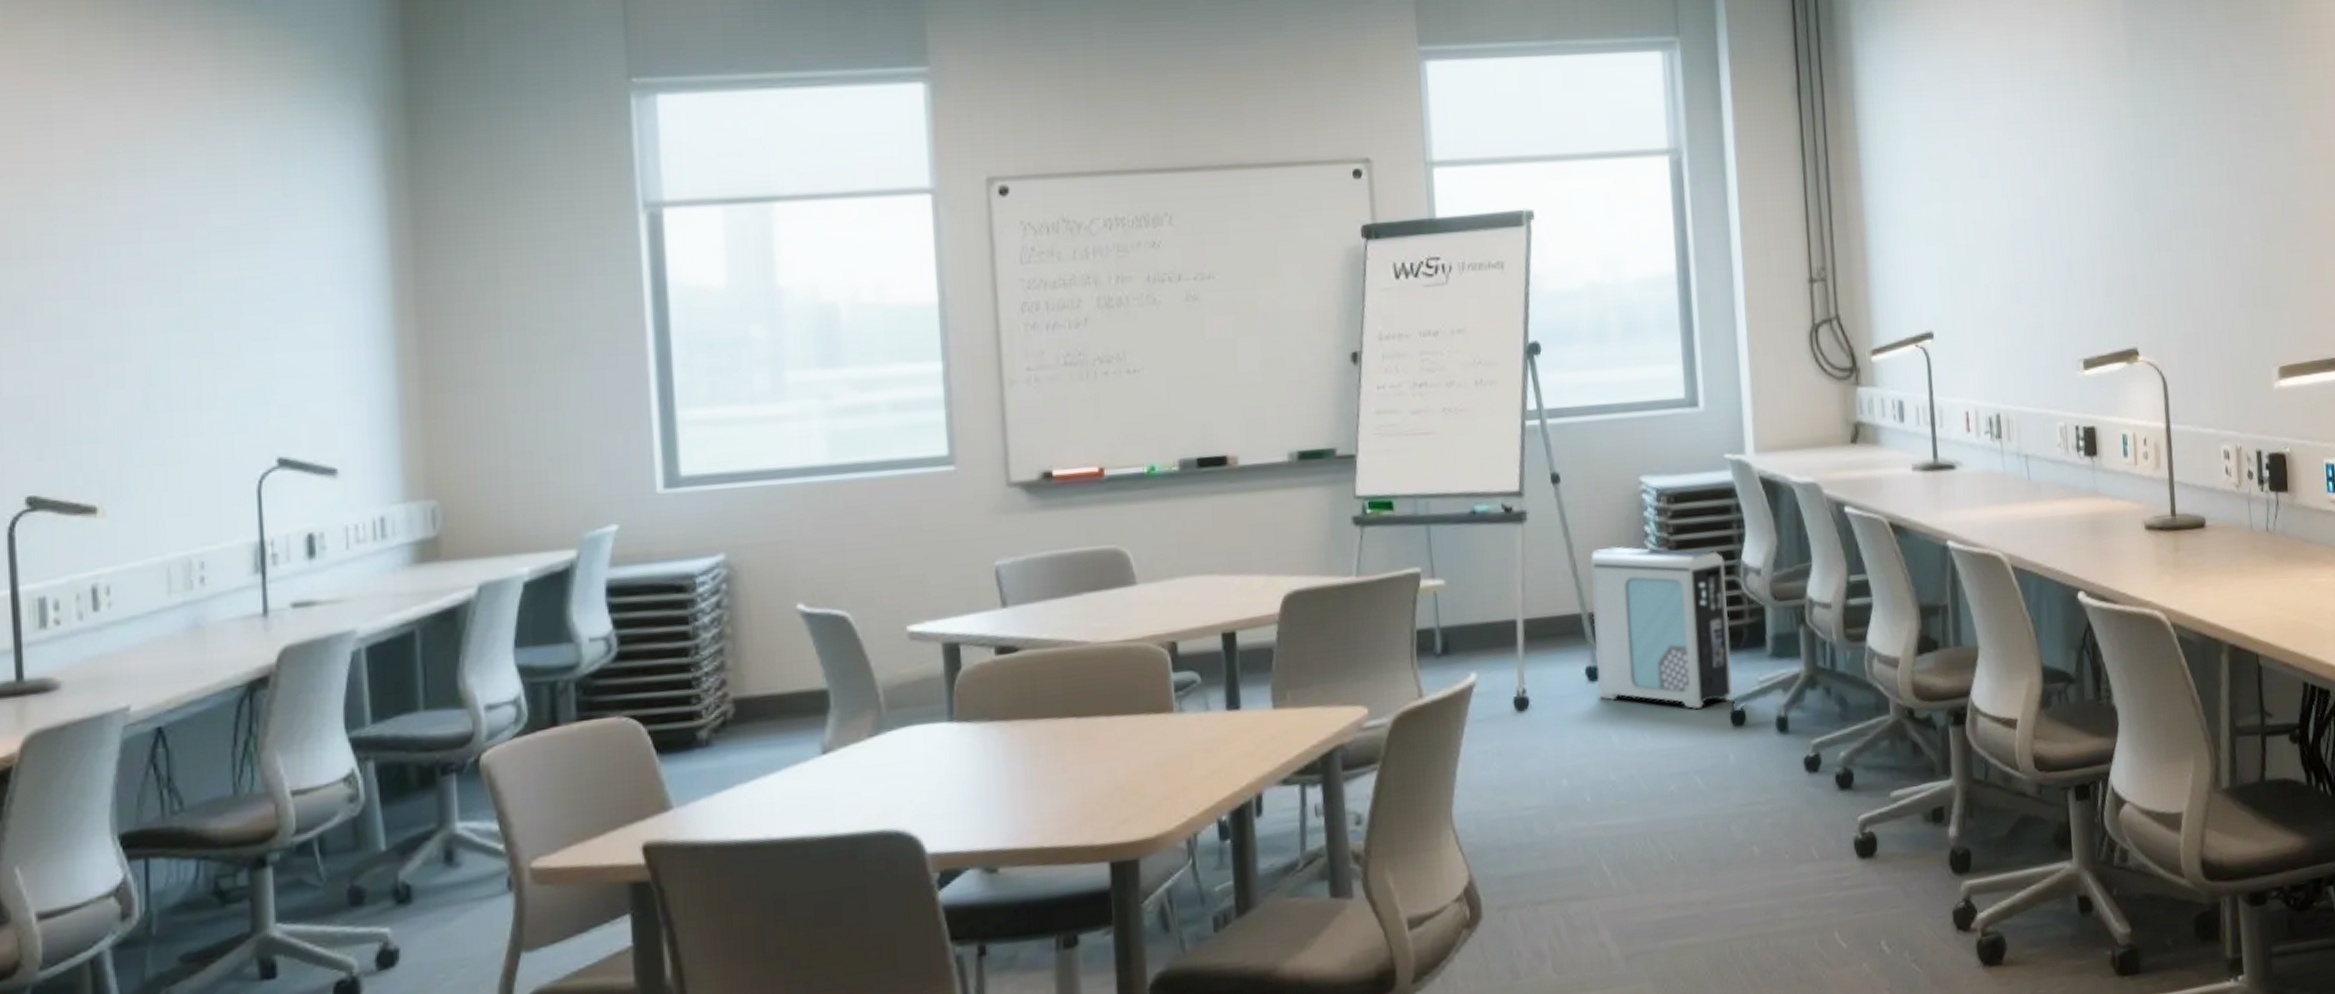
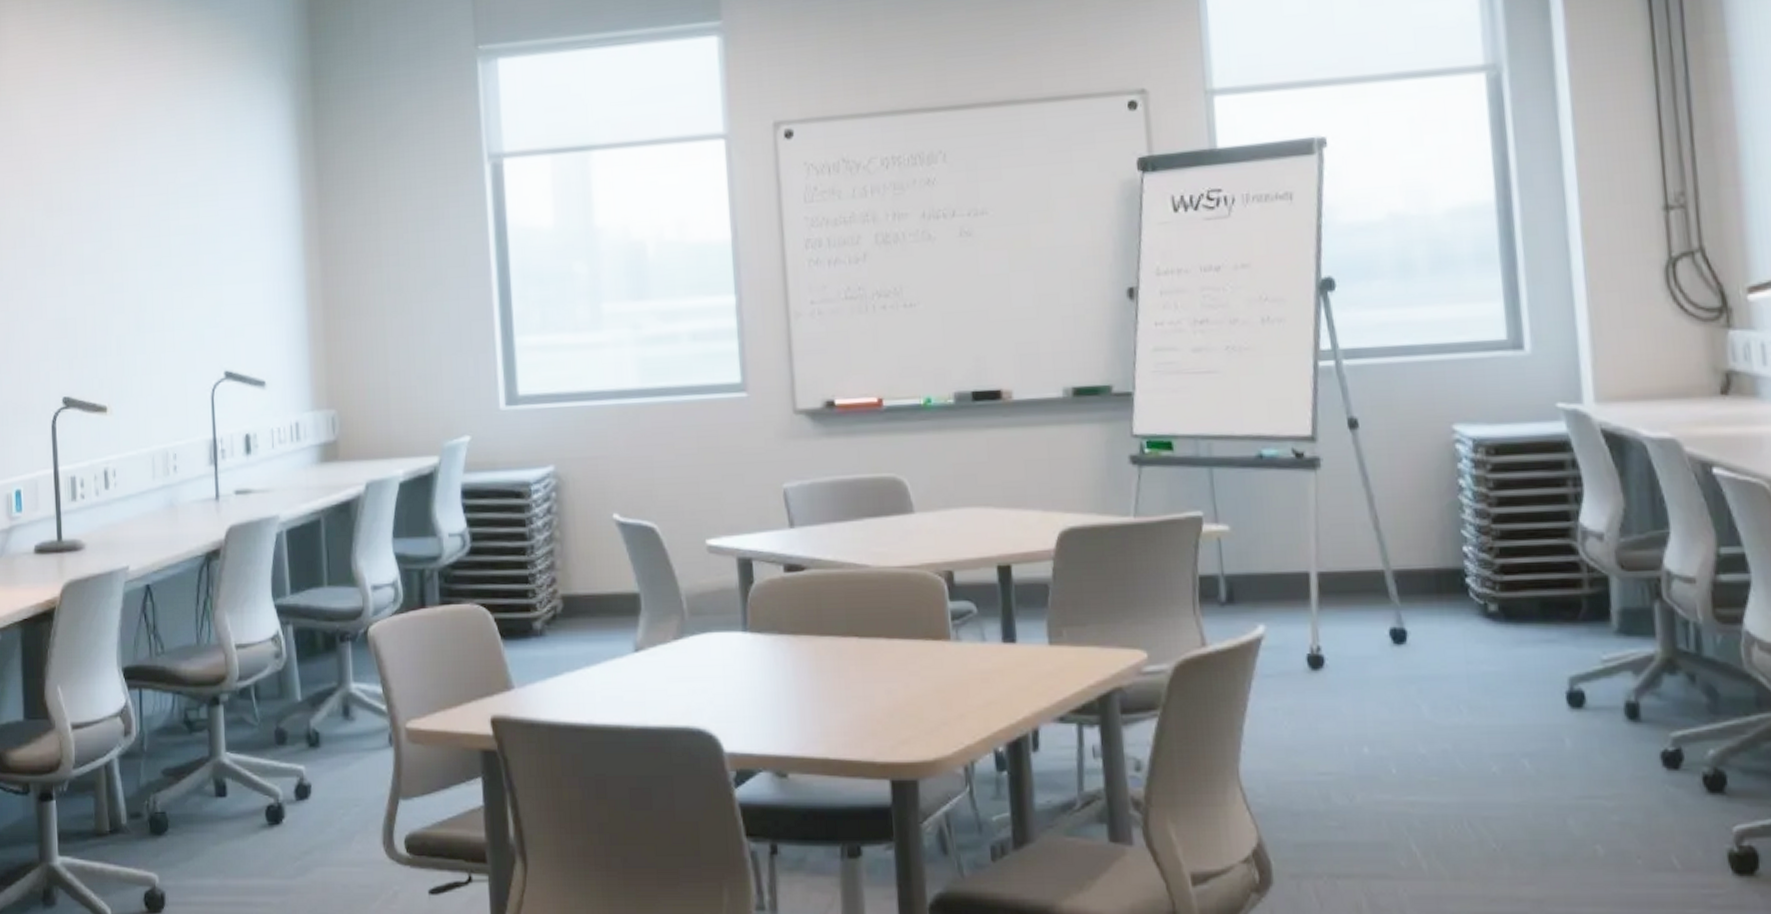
air purifier: present [1590,546,1734,709] -> none [1394,500,1570,684]

